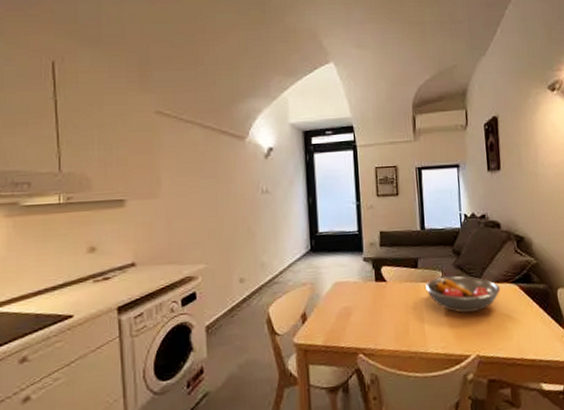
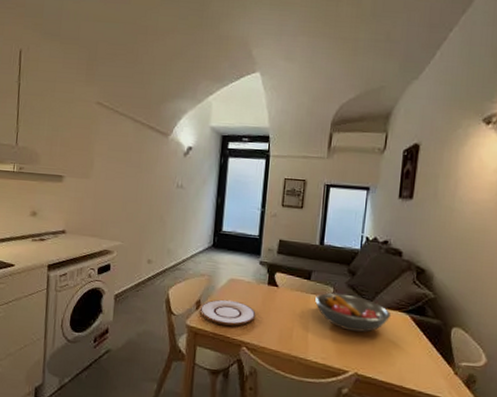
plate: none [306,305,368,335] -> present [199,299,256,326]

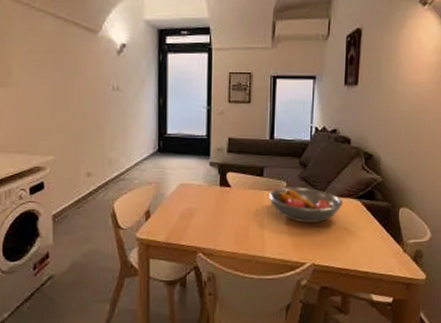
plate: present [199,299,256,326] -> none [149,206,210,233]

